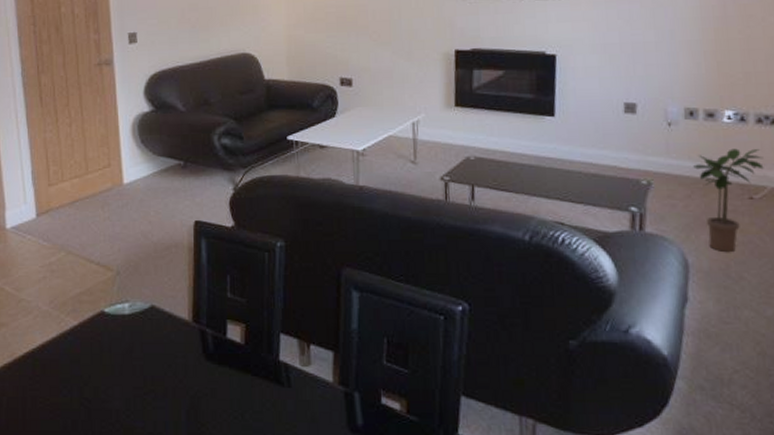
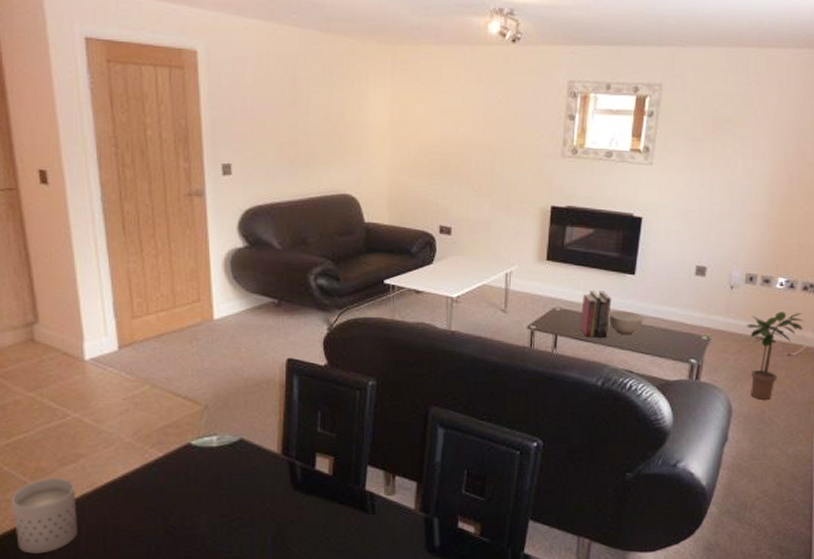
books: none [497,136,532,187] -> present [579,290,612,337]
bowl: none [530,156,570,183] -> present [609,310,643,335]

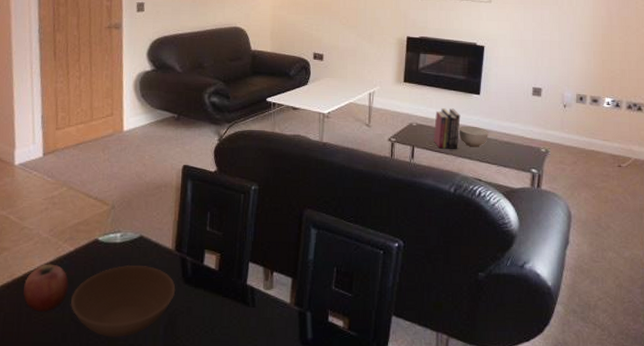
fruit: none [107,471,160,524] -> present [23,264,69,312]
bowl: none [163,470,284,549] -> present [70,264,176,337]
potted plant: present [747,311,804,400] -> none [580,127,630,206]

